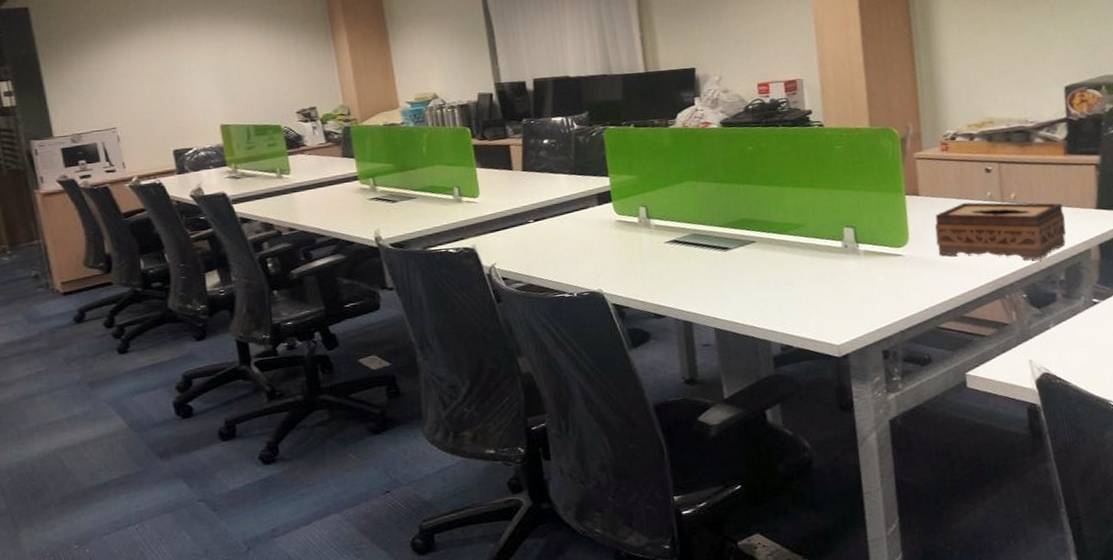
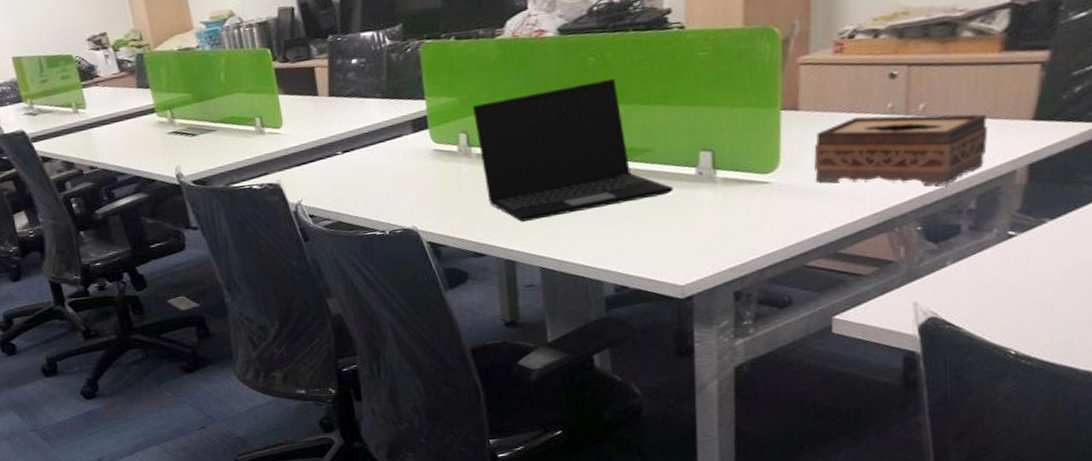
laptop: none [650,164,825,287] -> present [472,78,673,223]

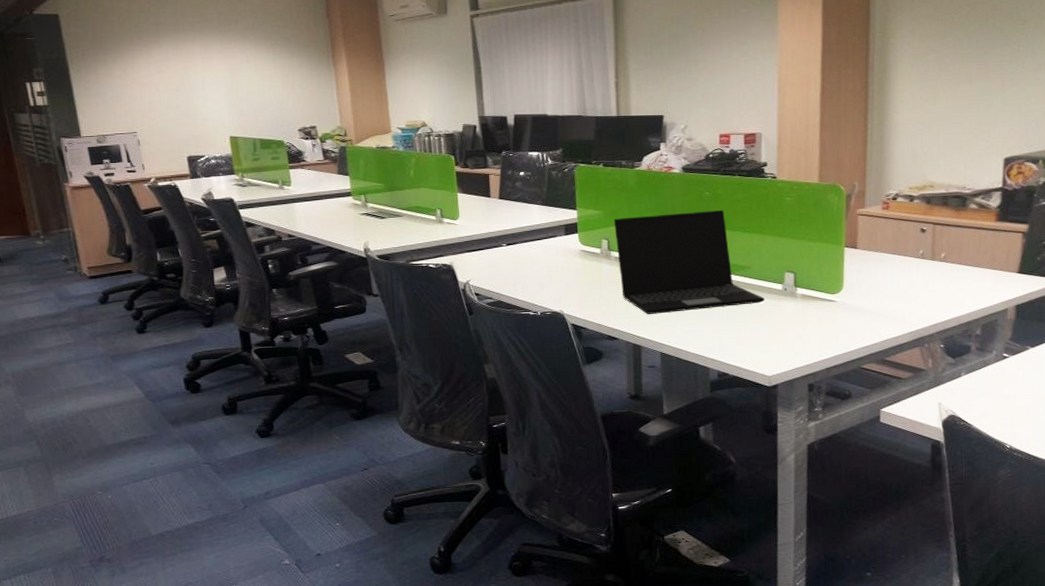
tissue box: present [814,114,988,185] -> none [868,258,988,315]

